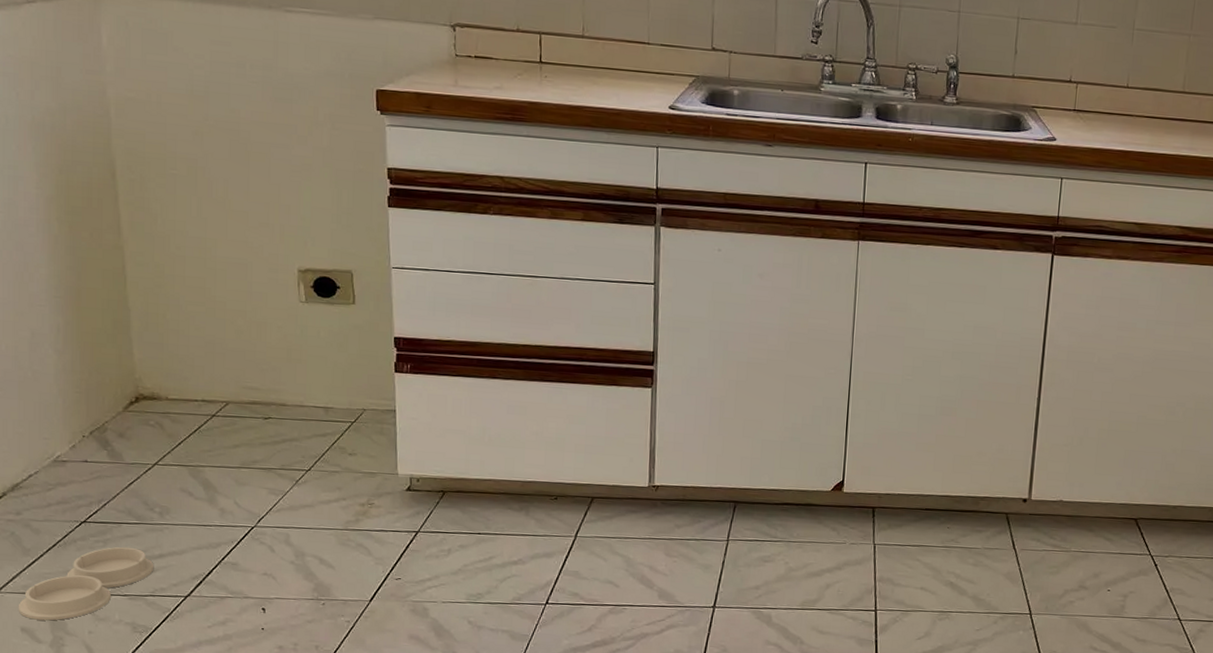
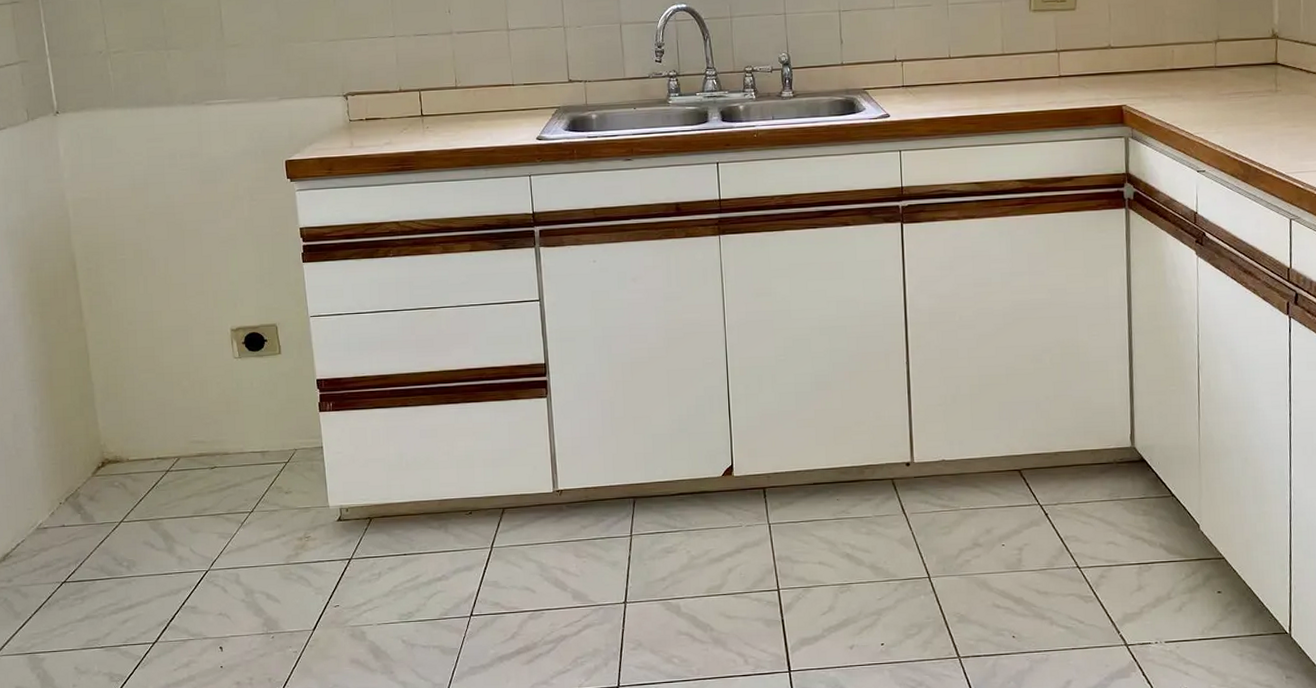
pet bowl: present [18,546,154,621] -> none [12,601,125,679]

